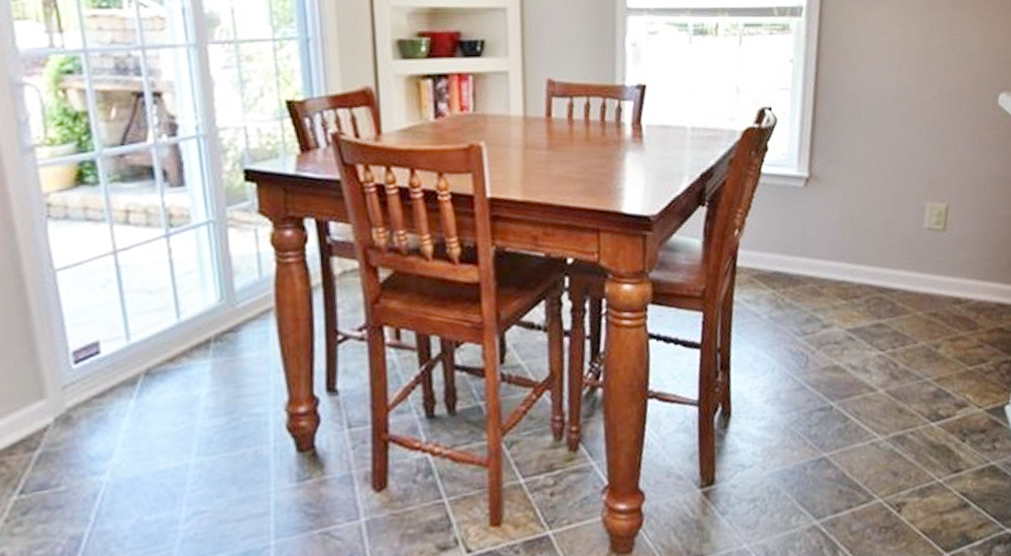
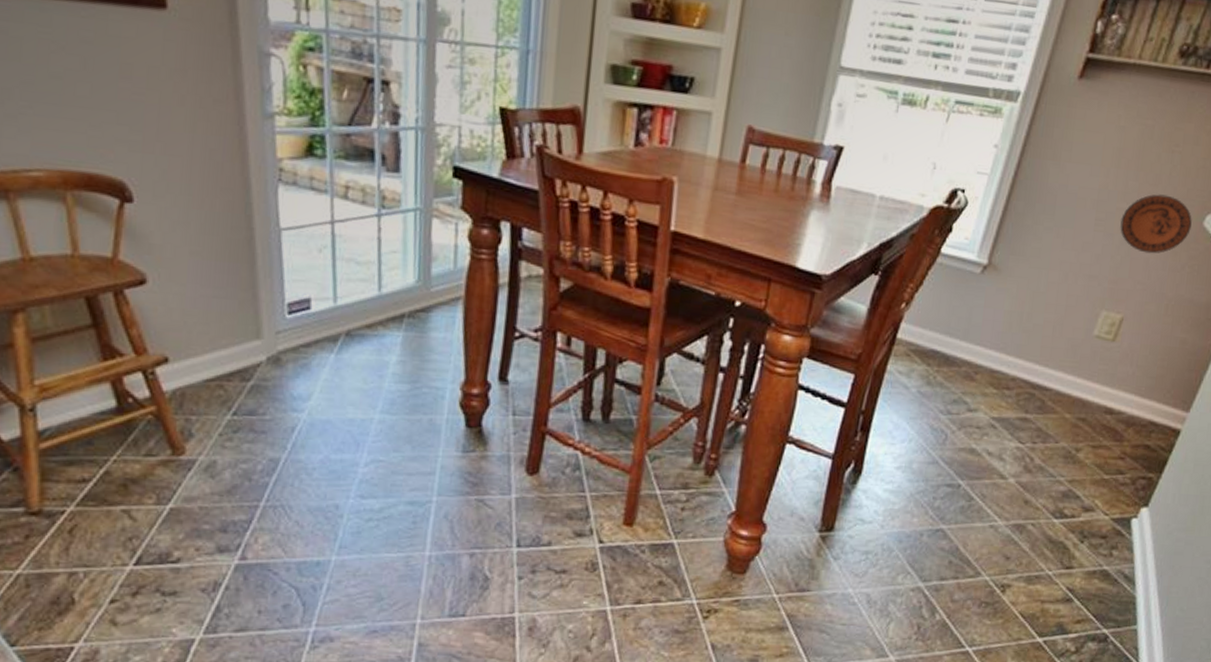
decorative plate: none [923,81,989,140] -> present [1120,194,1192,254]

